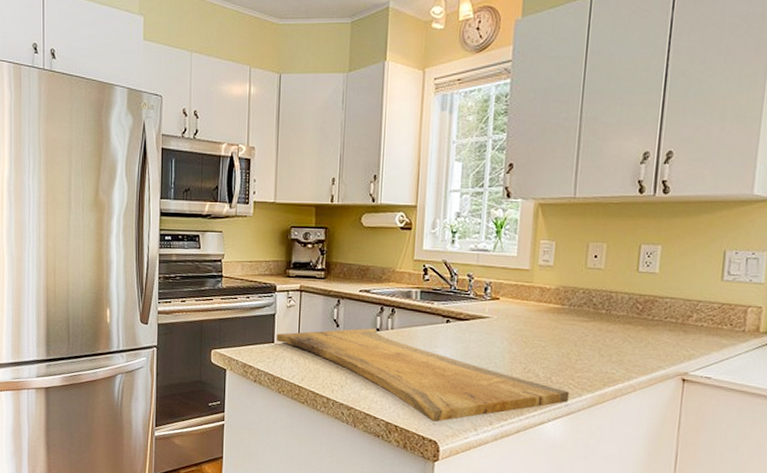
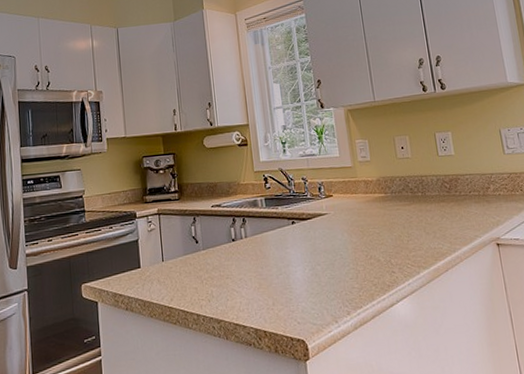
cutting board: present [276,328,570,422] -> none [141,239,410,321]

